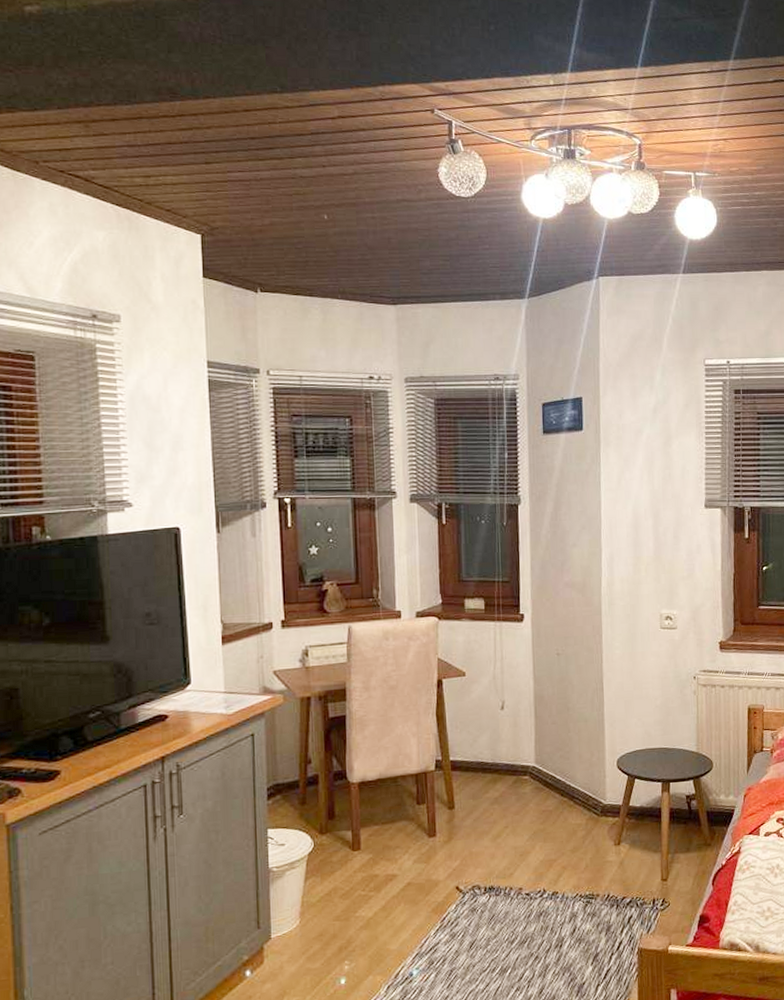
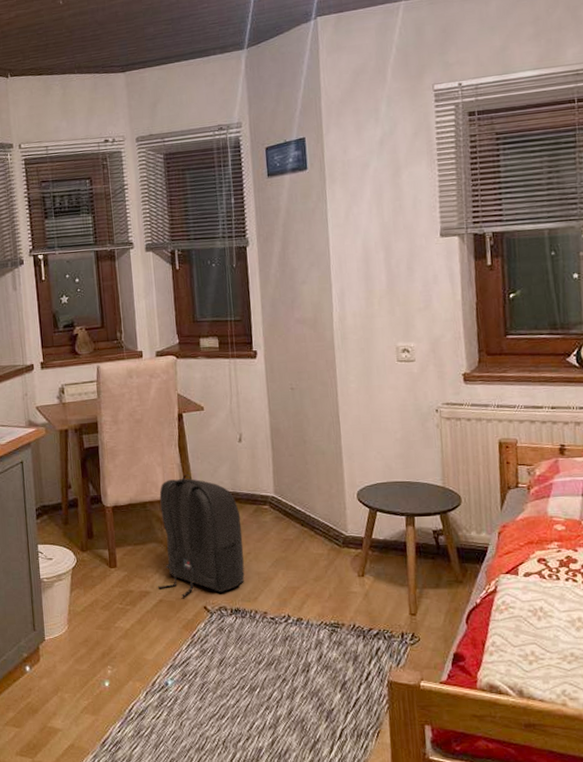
backpack: none [406,745,501,878] -> present [158,474,245,597]

